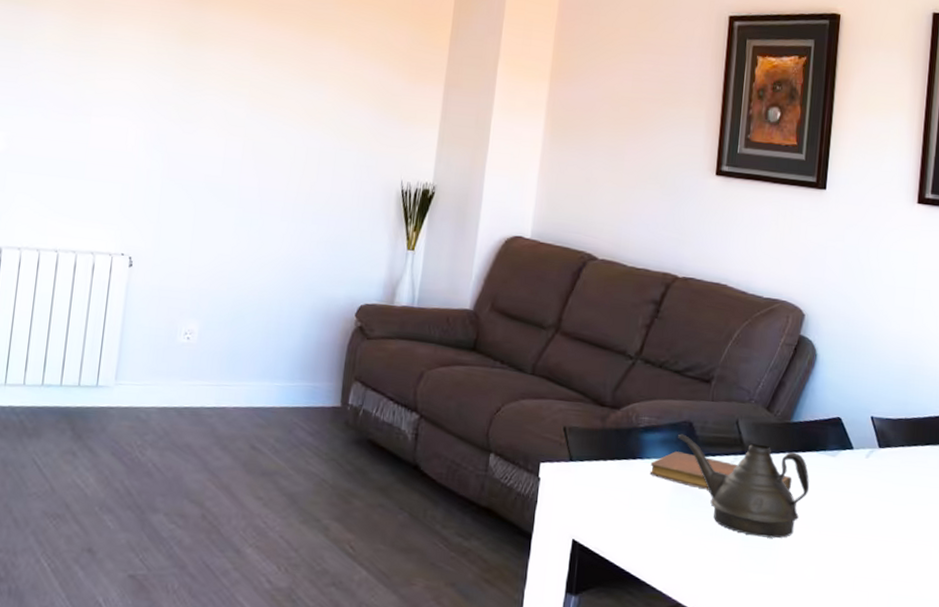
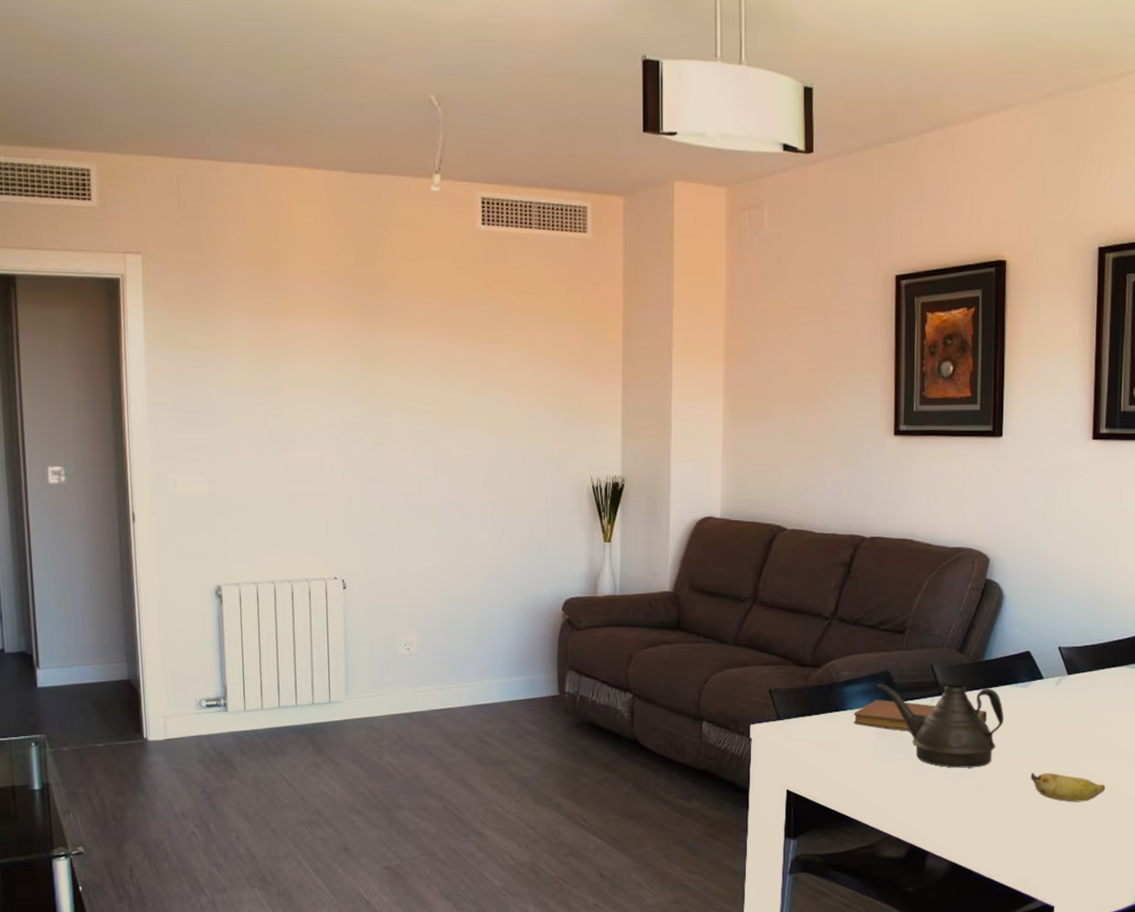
banana: none [833,550,913,590] -> present [1030,772,1106,802]

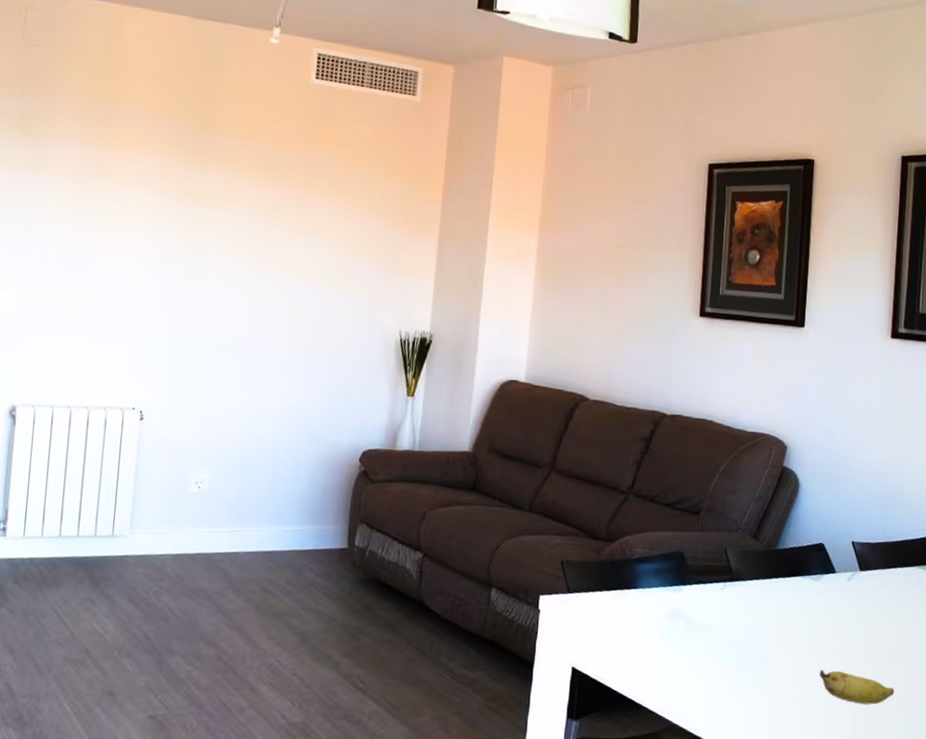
notebook: present [853,700,988,732] -> none [644,580,779,616]
teapot: present [877,683,1004,768] -> none [670,563,796,660]

